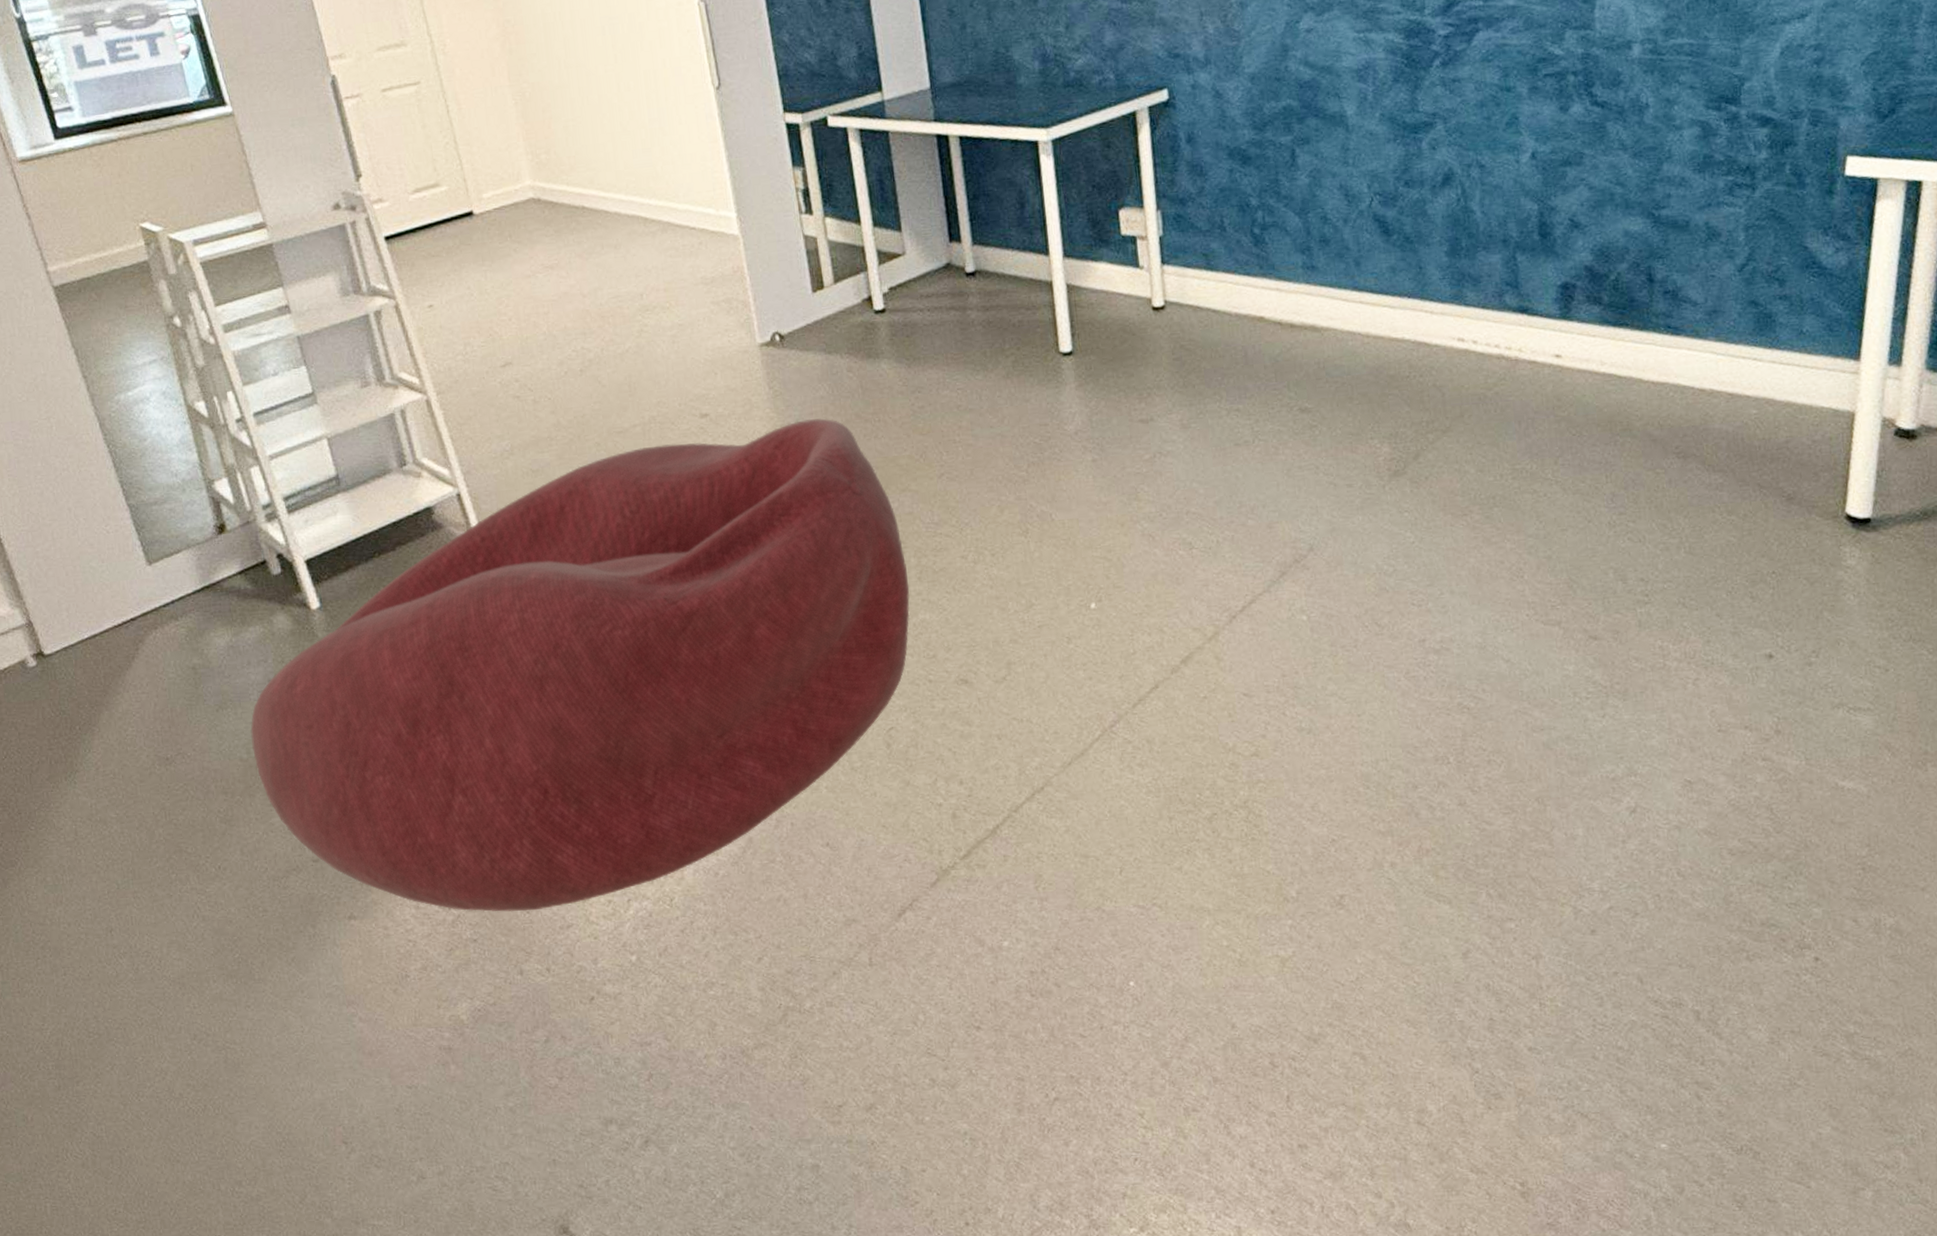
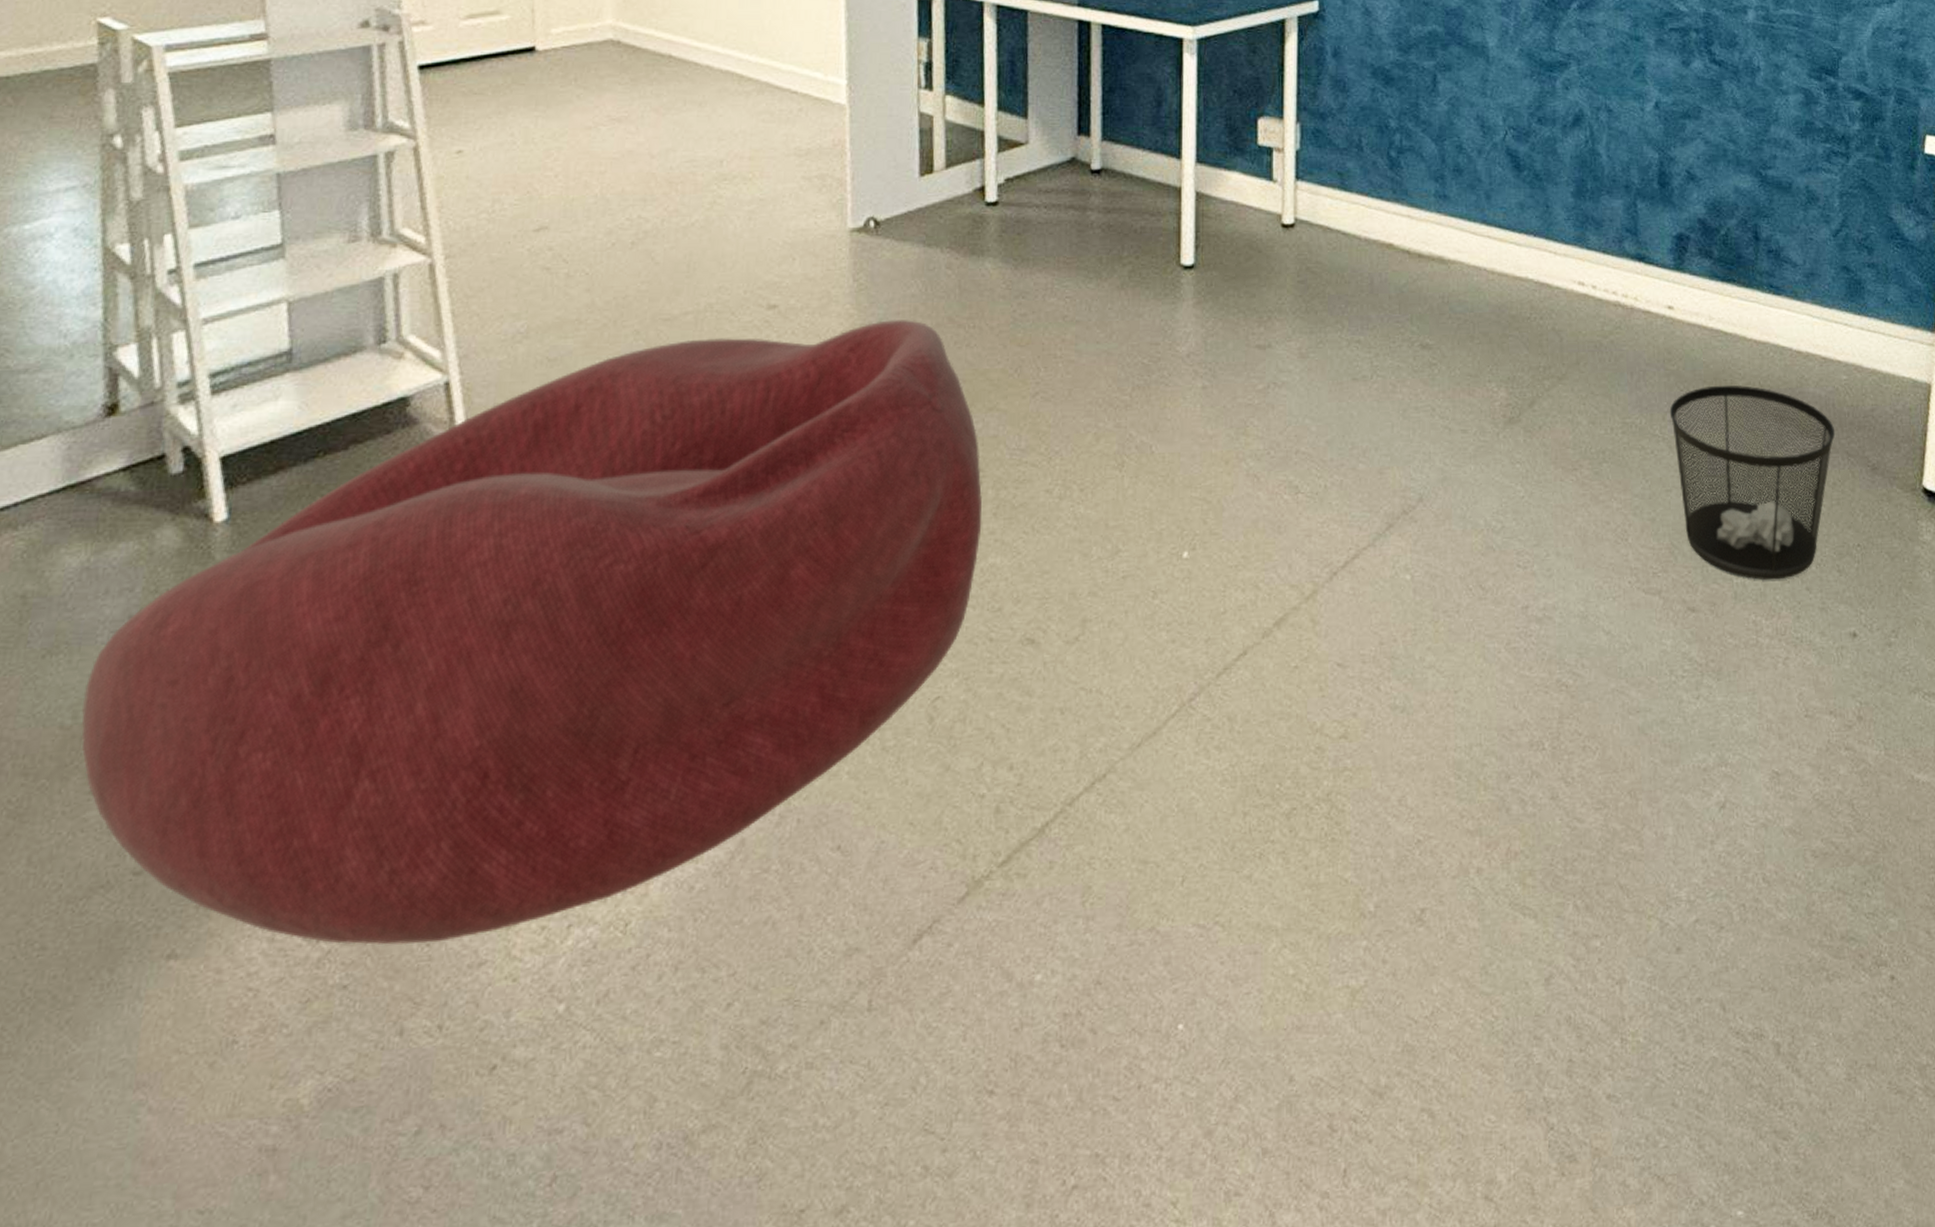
waste bin: none [1561,426,1745,608] -> present [1669,385,1836,580]

